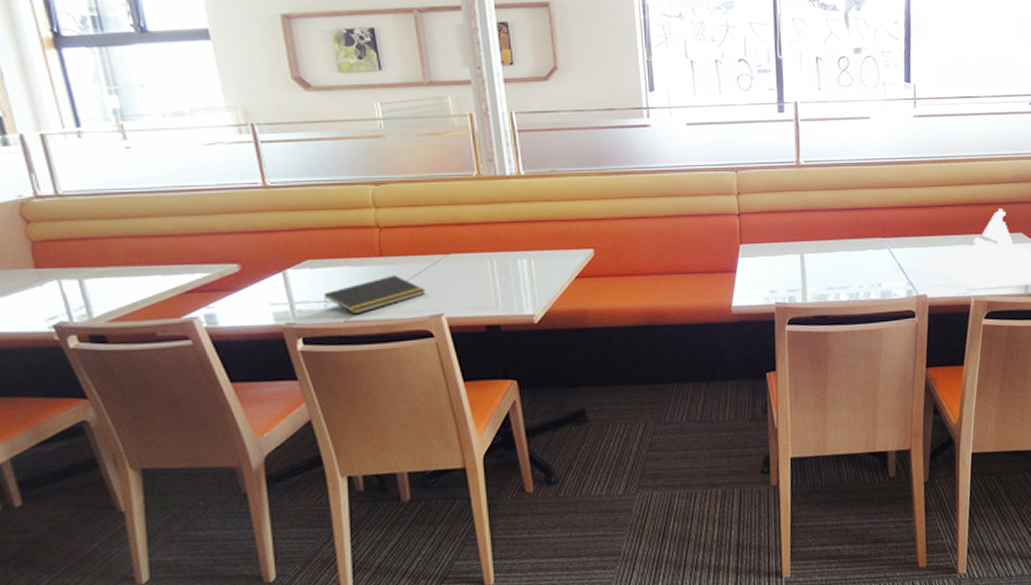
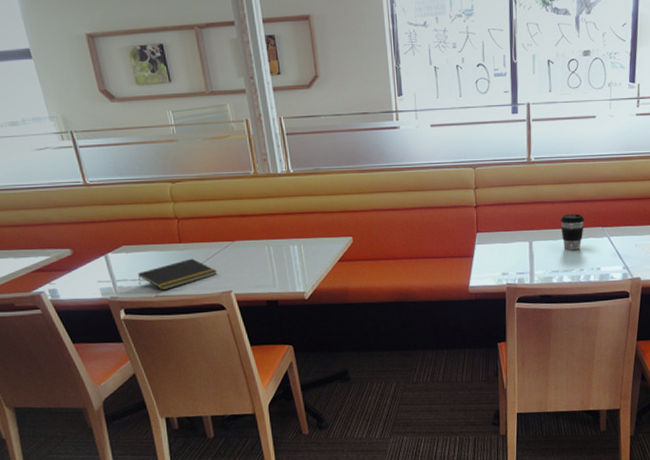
coffee cup: none [835,223,863,264] -> present [560,213,585,250]

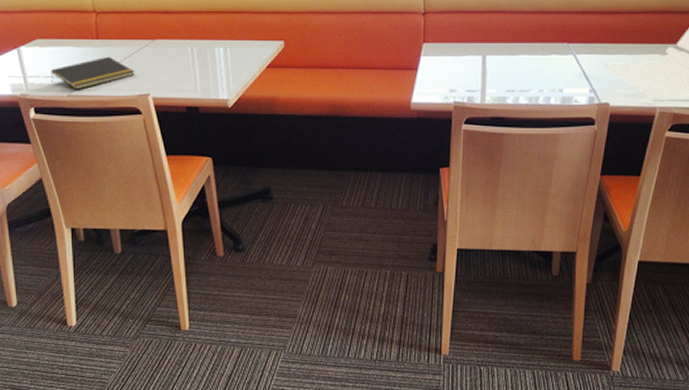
coffee cup: present [560,213,585,250] -> none [519,26,548,68]

